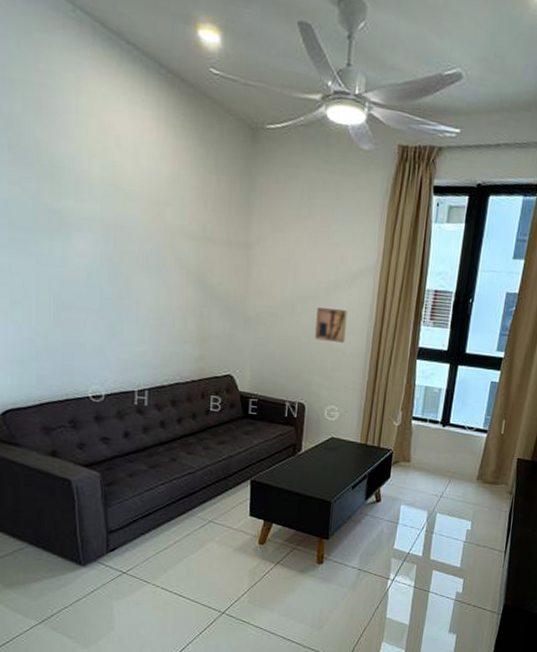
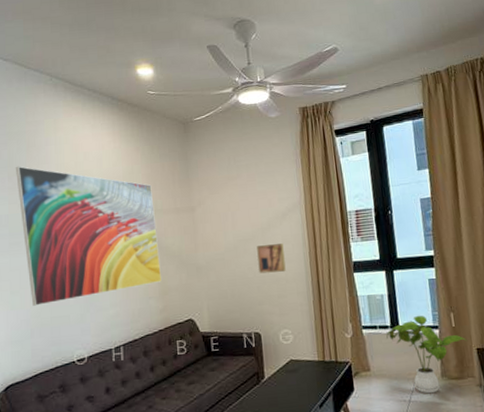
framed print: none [19,132,202,327] -> present [16,166,163,306]
house plant: none [434,416,511,493] -> present [386,315,467,394]

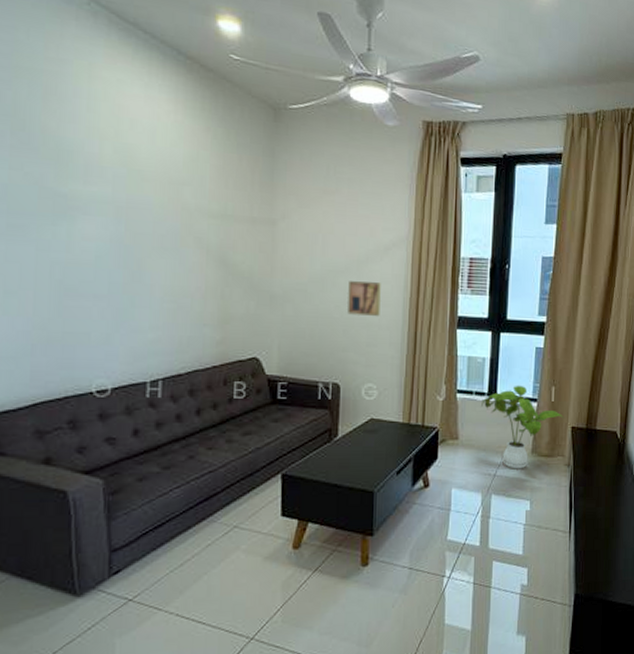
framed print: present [16,166,163,306] -> none [23,117,224,315]

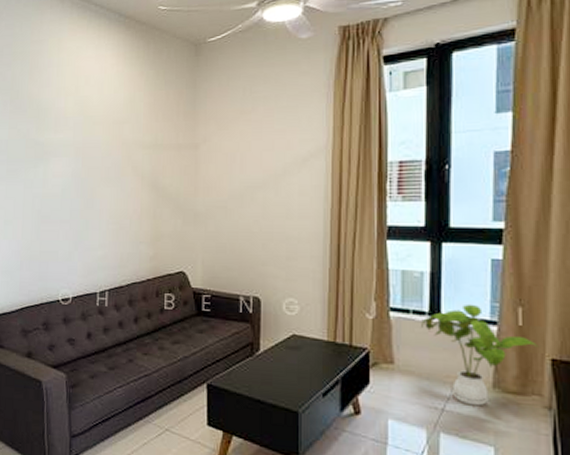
wall art: present [348,281,382,316] -> none [266,195,301,229]

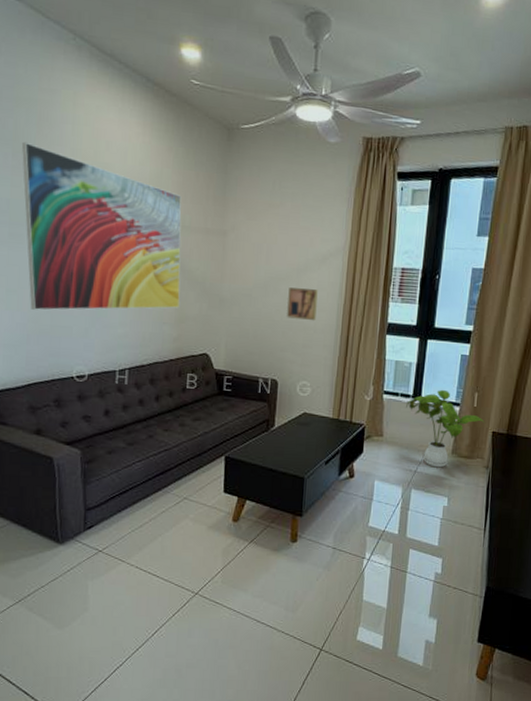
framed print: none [17,88,156,237] -> present [22,141,182,311]
wall art: none [266,195,301,229] -> present [287,287,318,320]

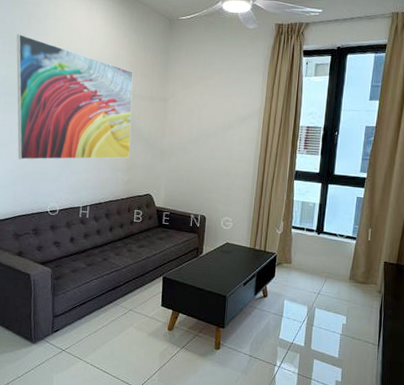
wall art: present [287,287,318,320] -> none [214,142,239,168]
house plant: present [406,389,485,468] -> none [311,225,378,291]

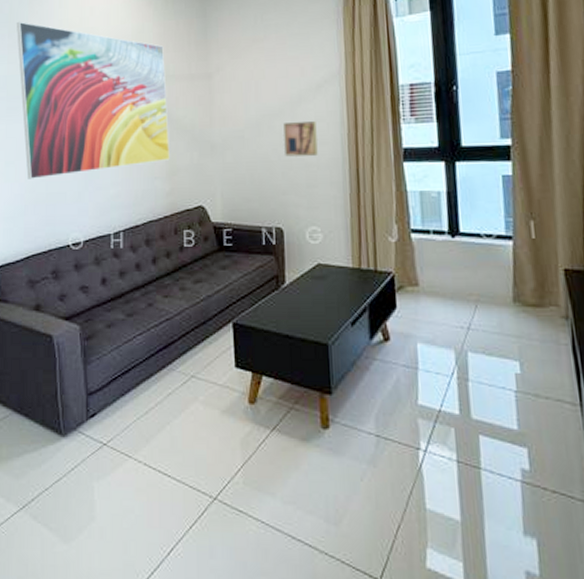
wall art: none [214,142,239,168] -> present [283,121,319,157]

